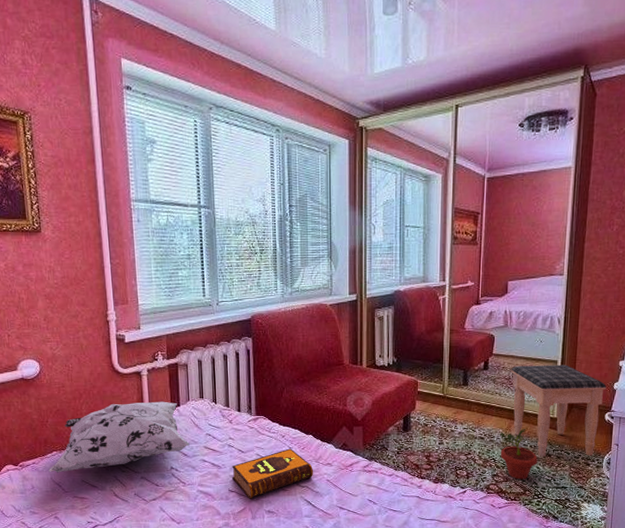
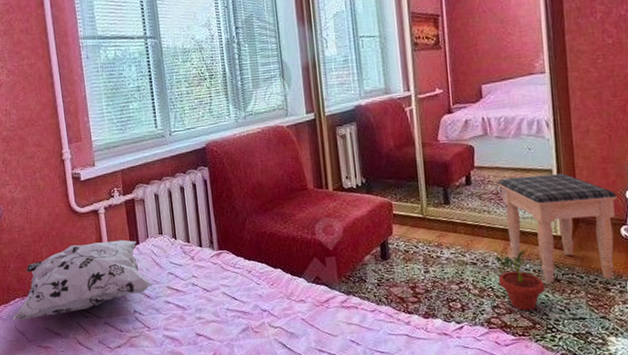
hardback book: present [232,448,314,499] -> none [197,285,287,343]

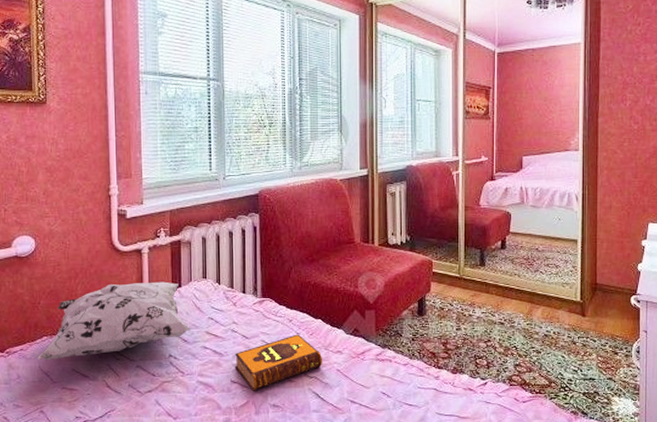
hardback book: none [197,285,287,343] -> present [235,334,323,391]
potted plant: present [493,249,545,311] -> none [519,312,562,370]
footstool: present [498,173,618,283] -> none [529,244,631,345]

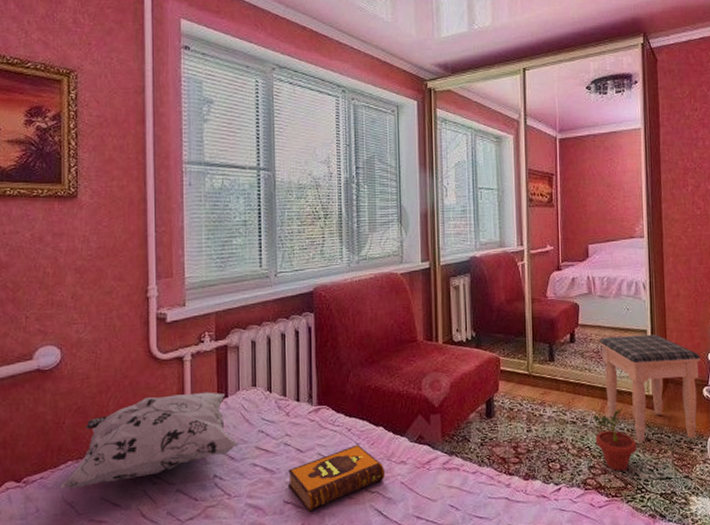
potted plant: none [519,312,562,370] -> present [592,408,637,471]
footstool: none [529,244,631,345] -> present [599,334,701,442]

